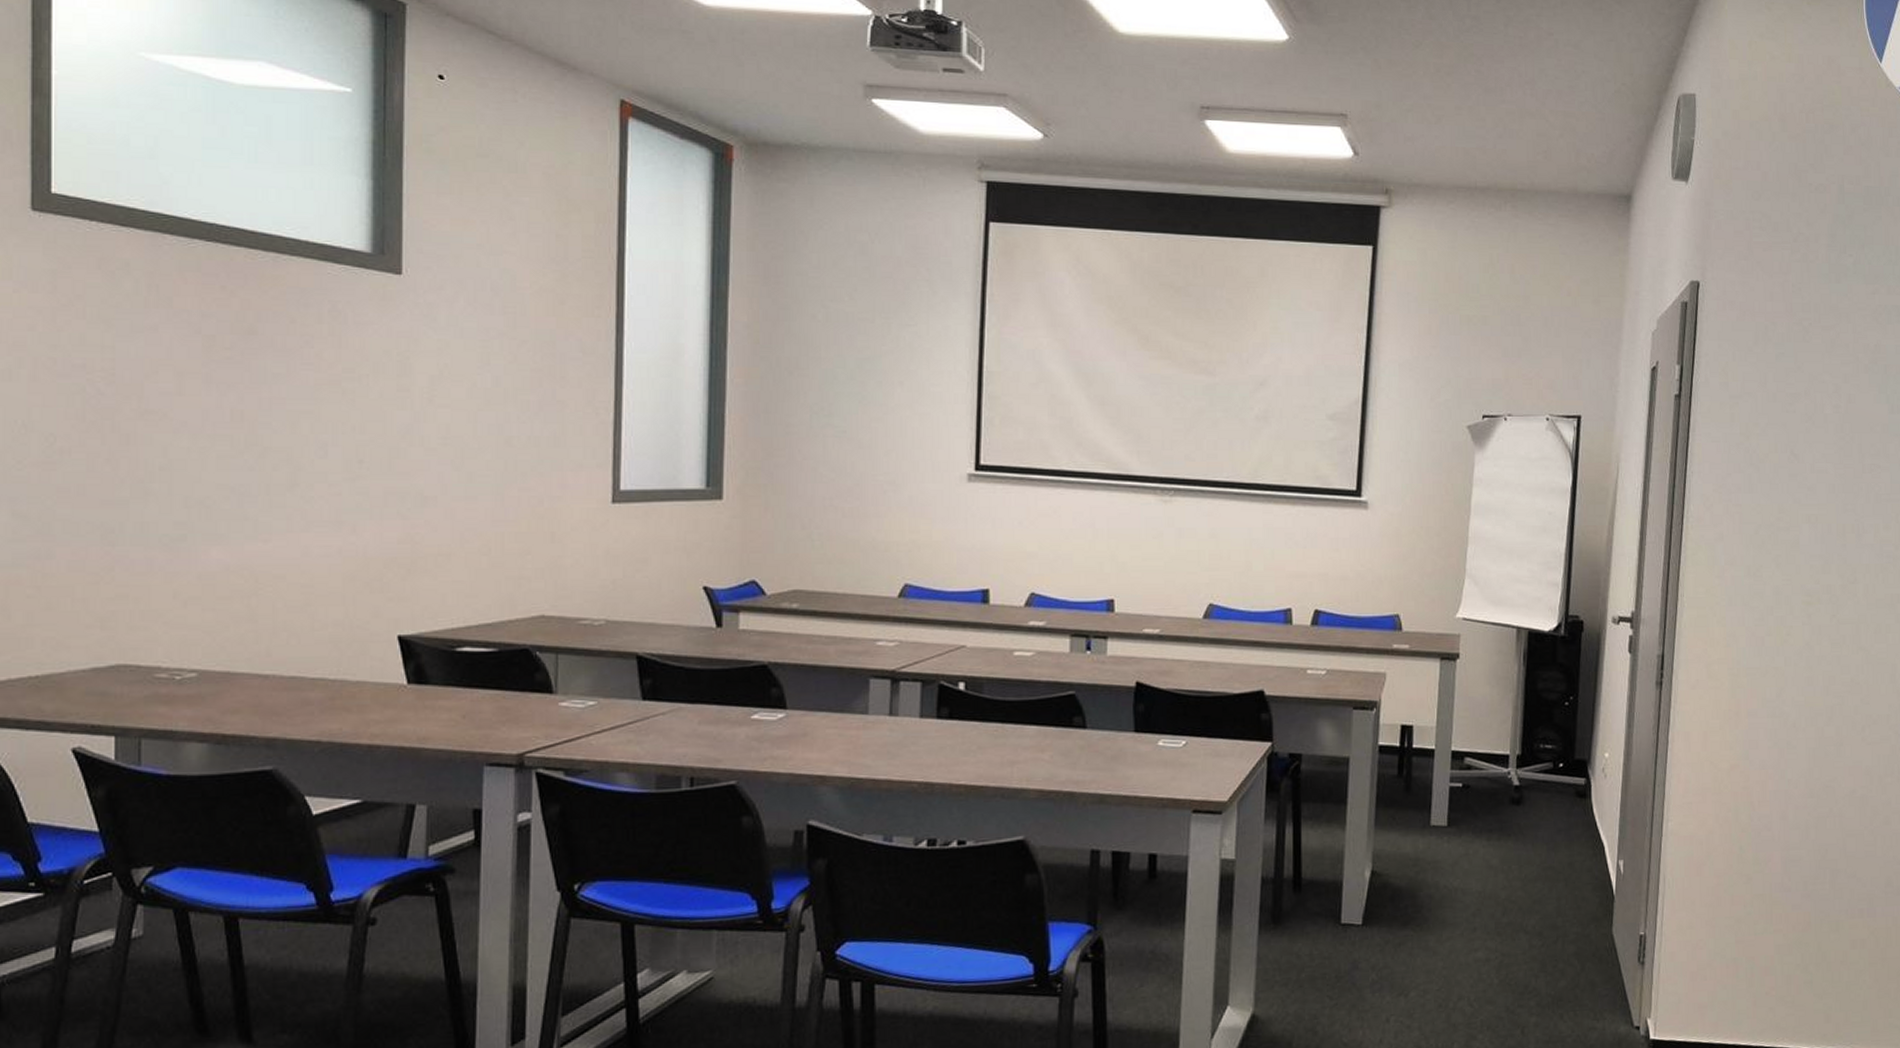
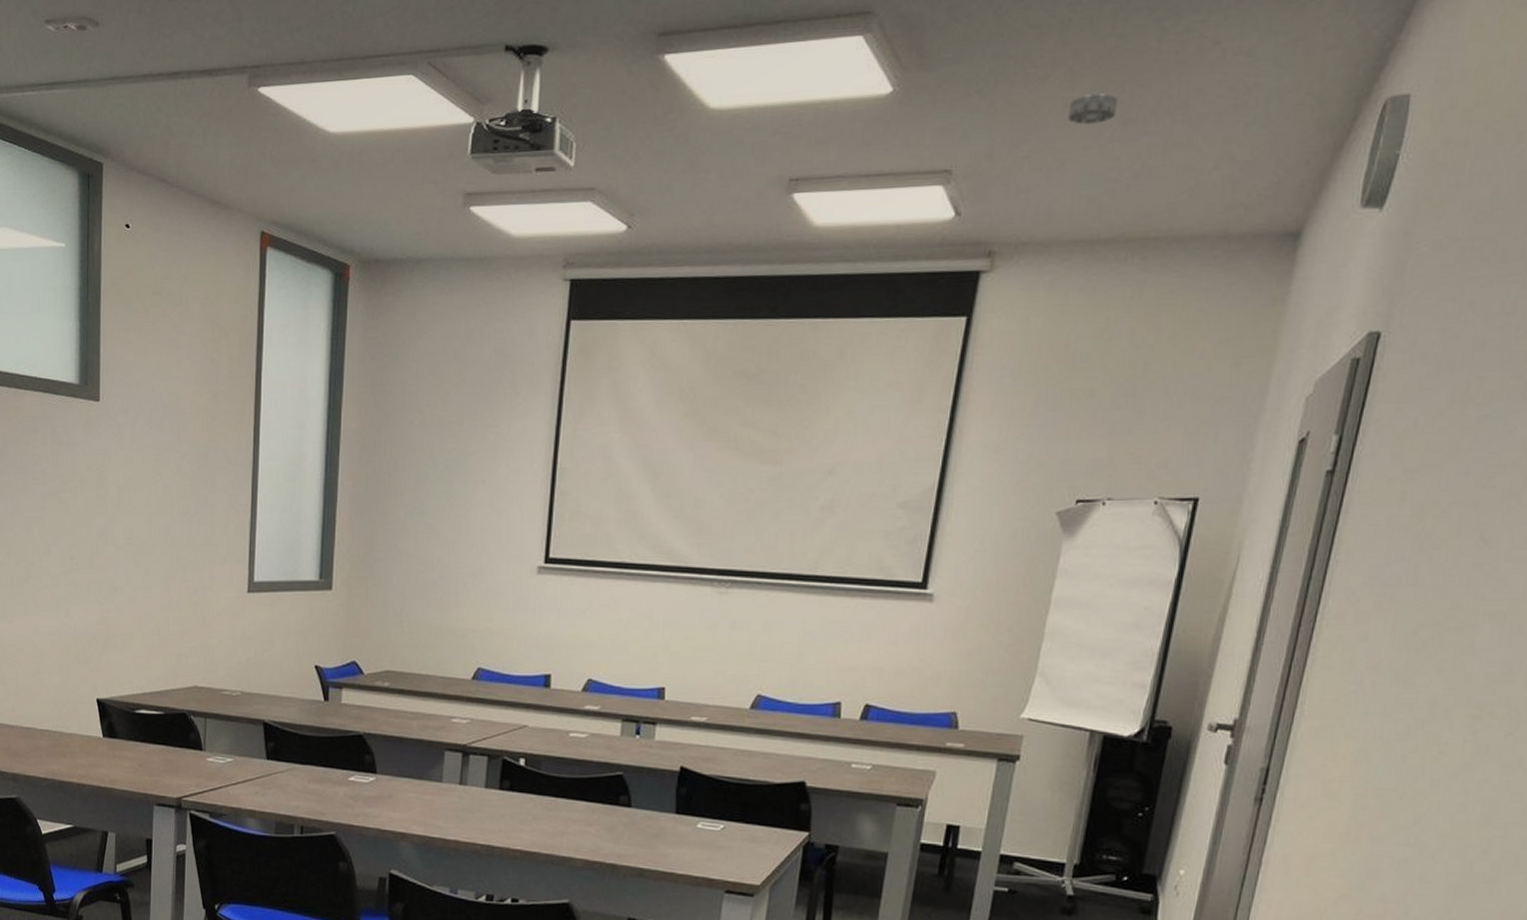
smoke detector: none [1440,63,1479,89] -> present [1067,93,1118,125]

